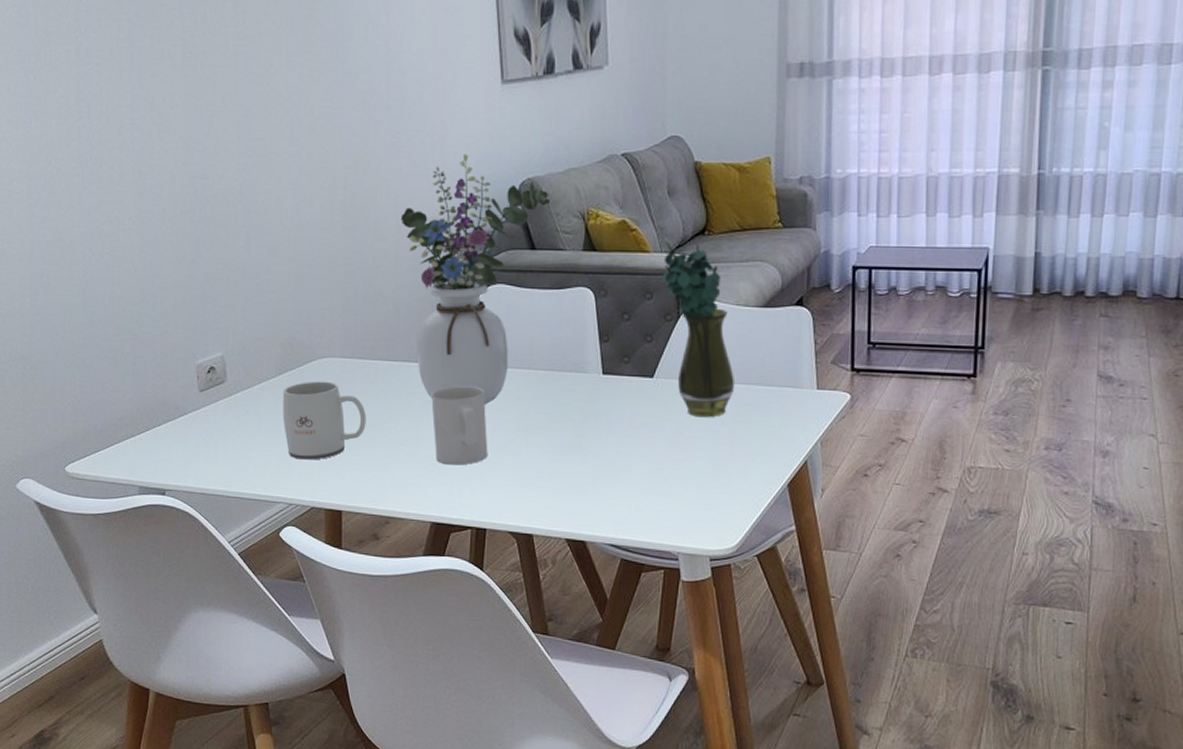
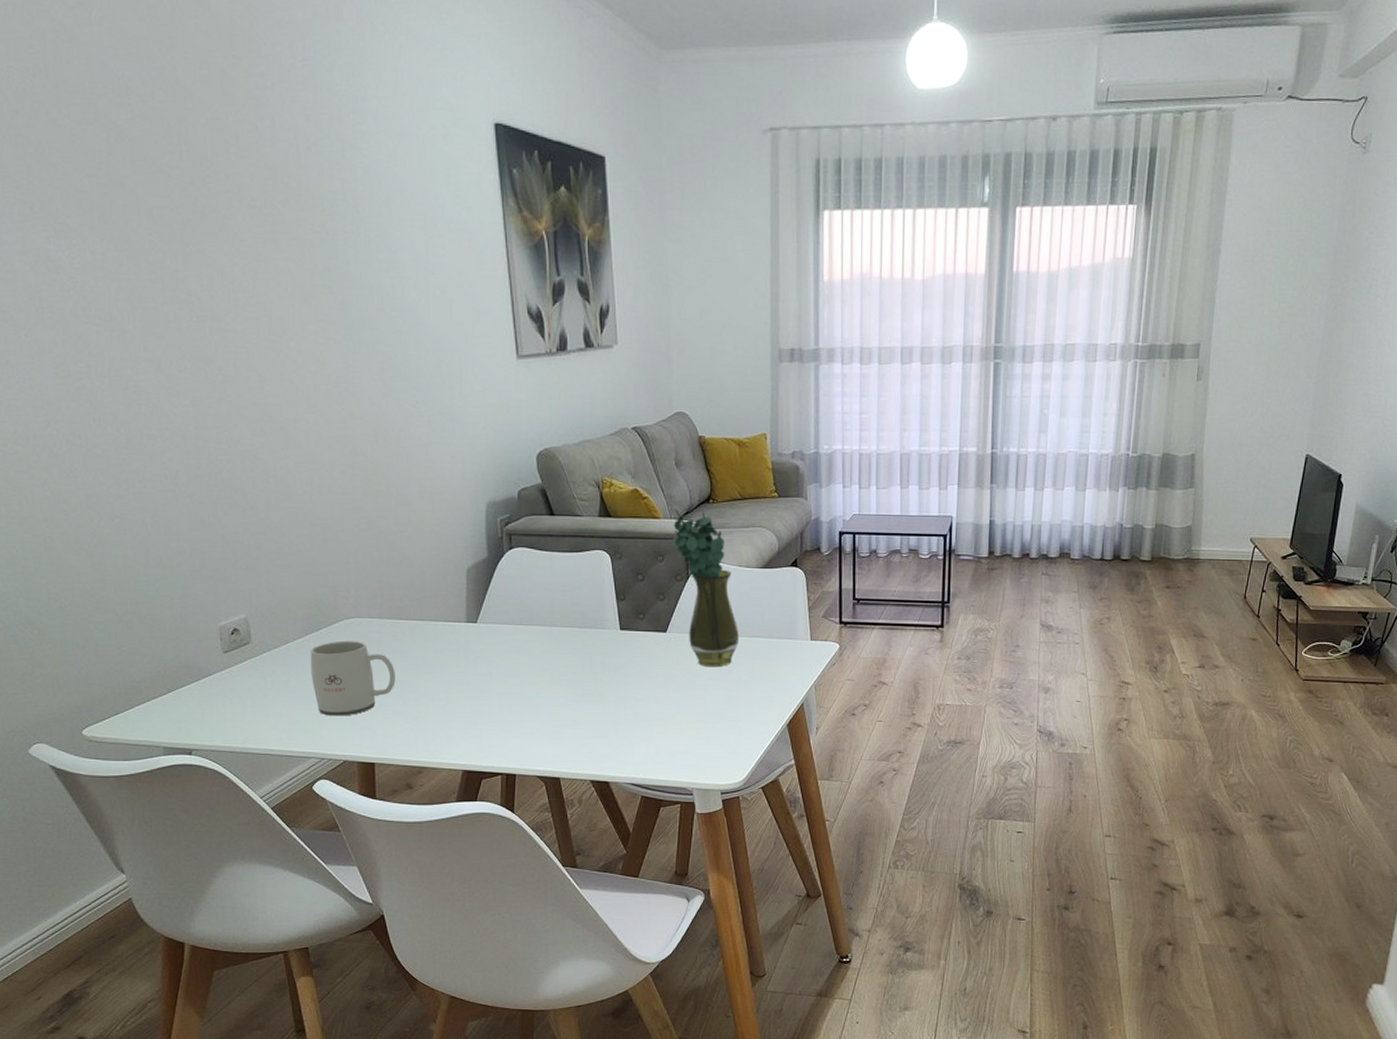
bouquet: present [400,153,551,405] -> none [422,424,567,660]
cup: present [431,386,488,465] -> none [459,643,515,717]

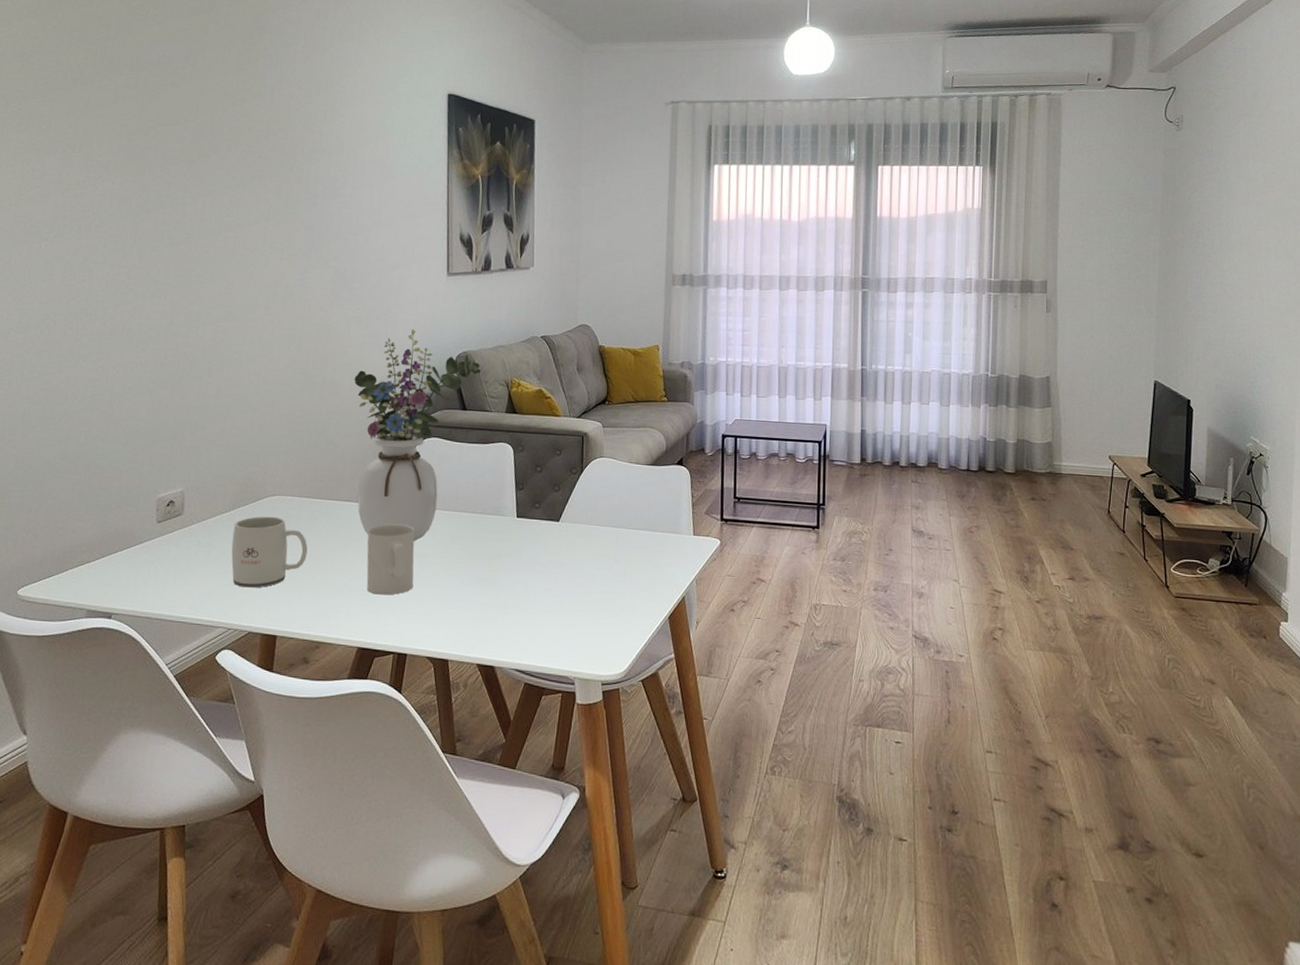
bouquet: none [422,424,567,660] -> present [354,329,481,542]
cup: none [459,643,515,717] -> present [366,524,415,595]
vase: present [671,509,740,668] -> none [569,409,627,557]

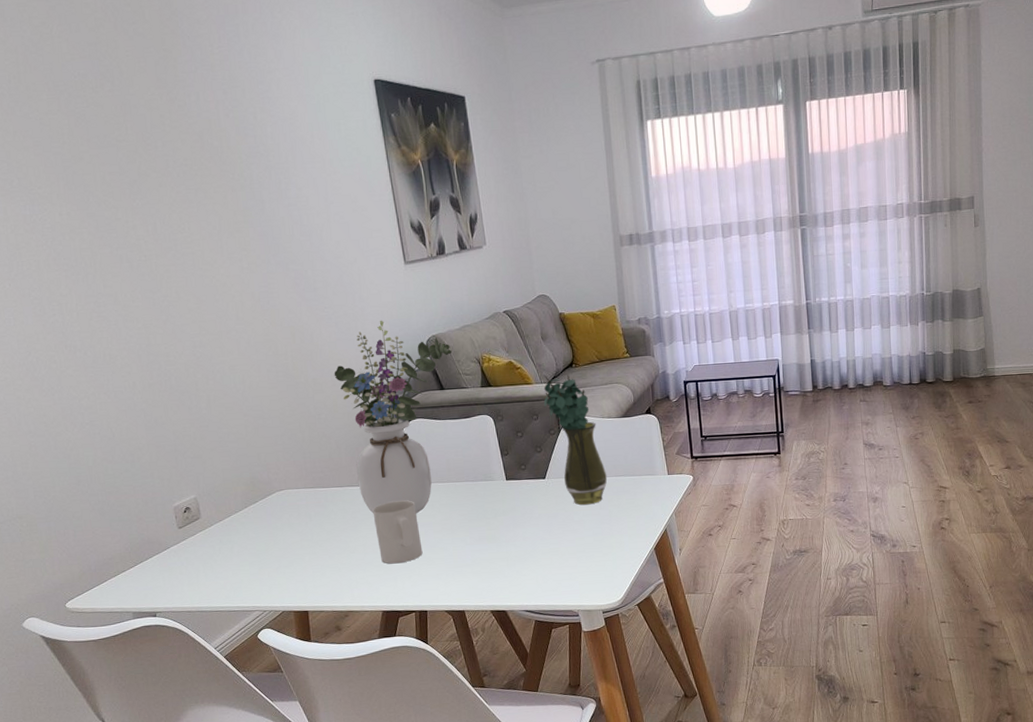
mug: present [231,516,308,588] -> none [249,509,322,574]
vase: none [569,409,627,557] -> present [543,375,608,505]

